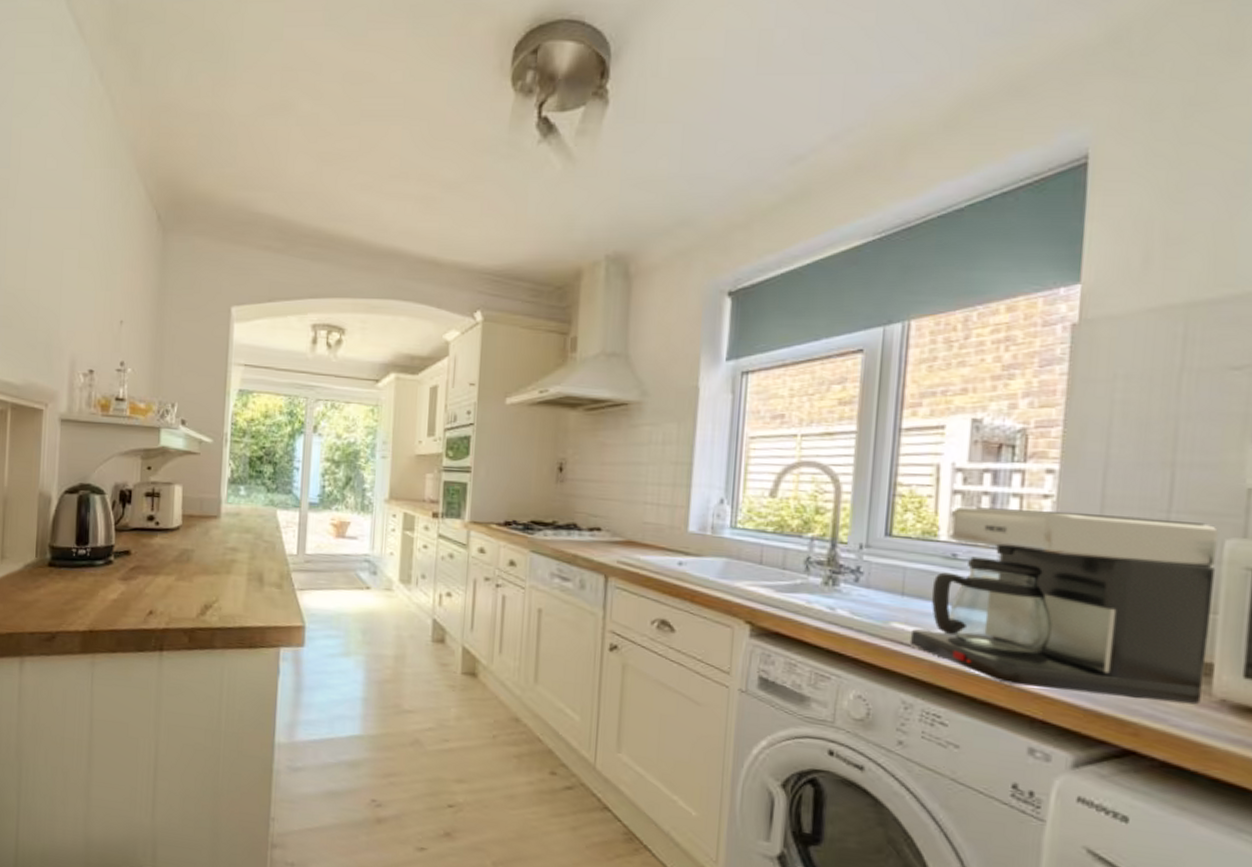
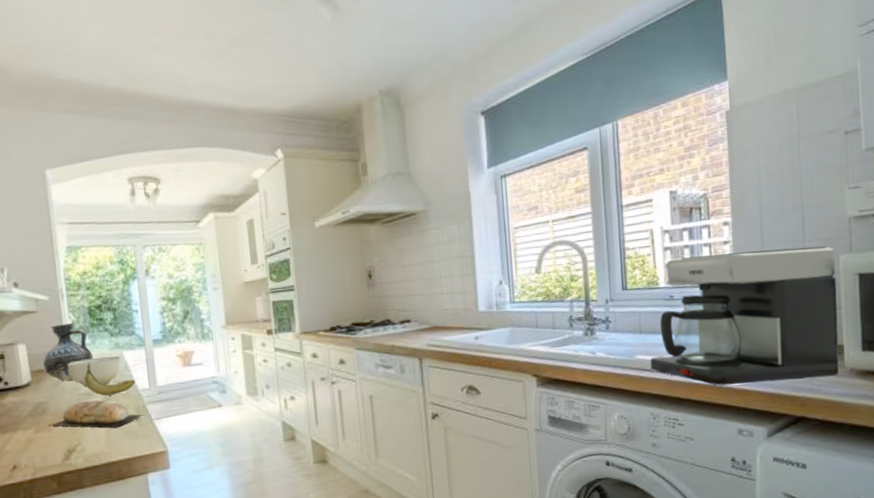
bread loaf: none [190,555,287,591] -> present [48,399,144,428]
ceramic jug: none [195,470,247,532] -> present [42,322,94,381]
bowl: none [219,511,273,542] -> present [67,356,122,387]
fruit: none [233,515,284,555] -> present [84,362,136,396]

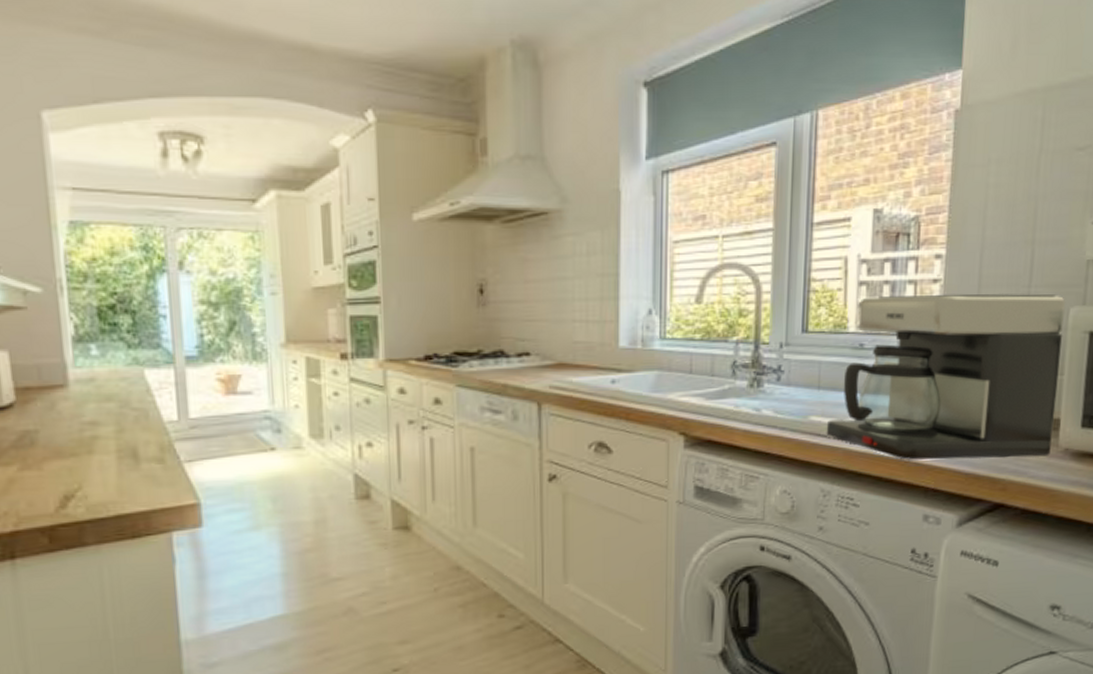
ceramic jug: present [42,322,94,381] -> none [31,325,103,404]
bread loaf: present [48,399,144,428] -> none [38,431,170,470]
bowl: present [67,356,122,387] -> none [66,374,141,414]
fruit: present [84,362,136,396] -> none [88,380,160,427]

